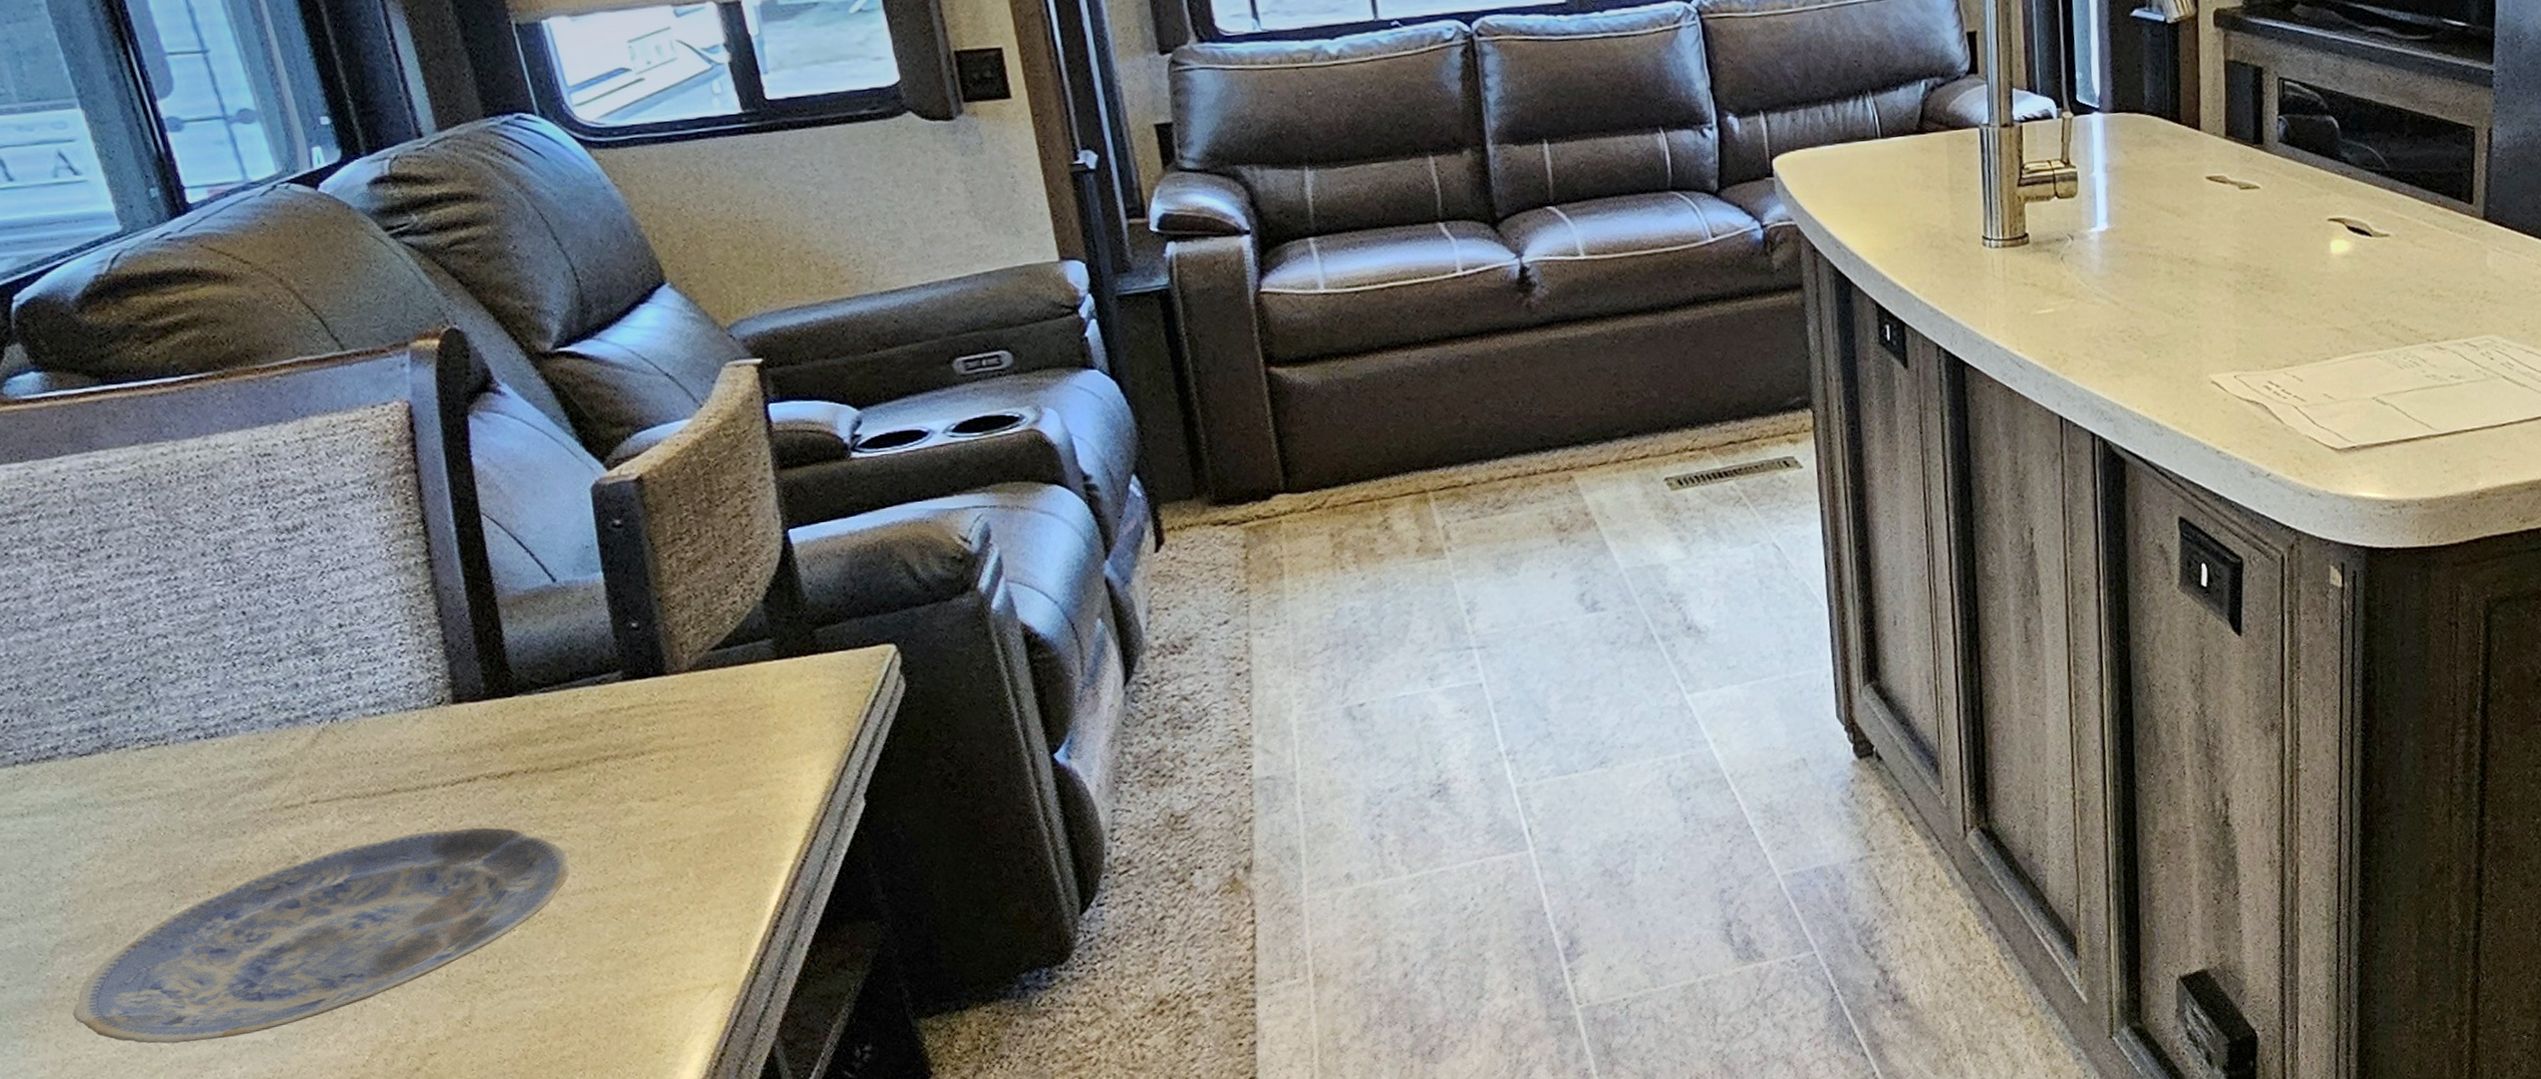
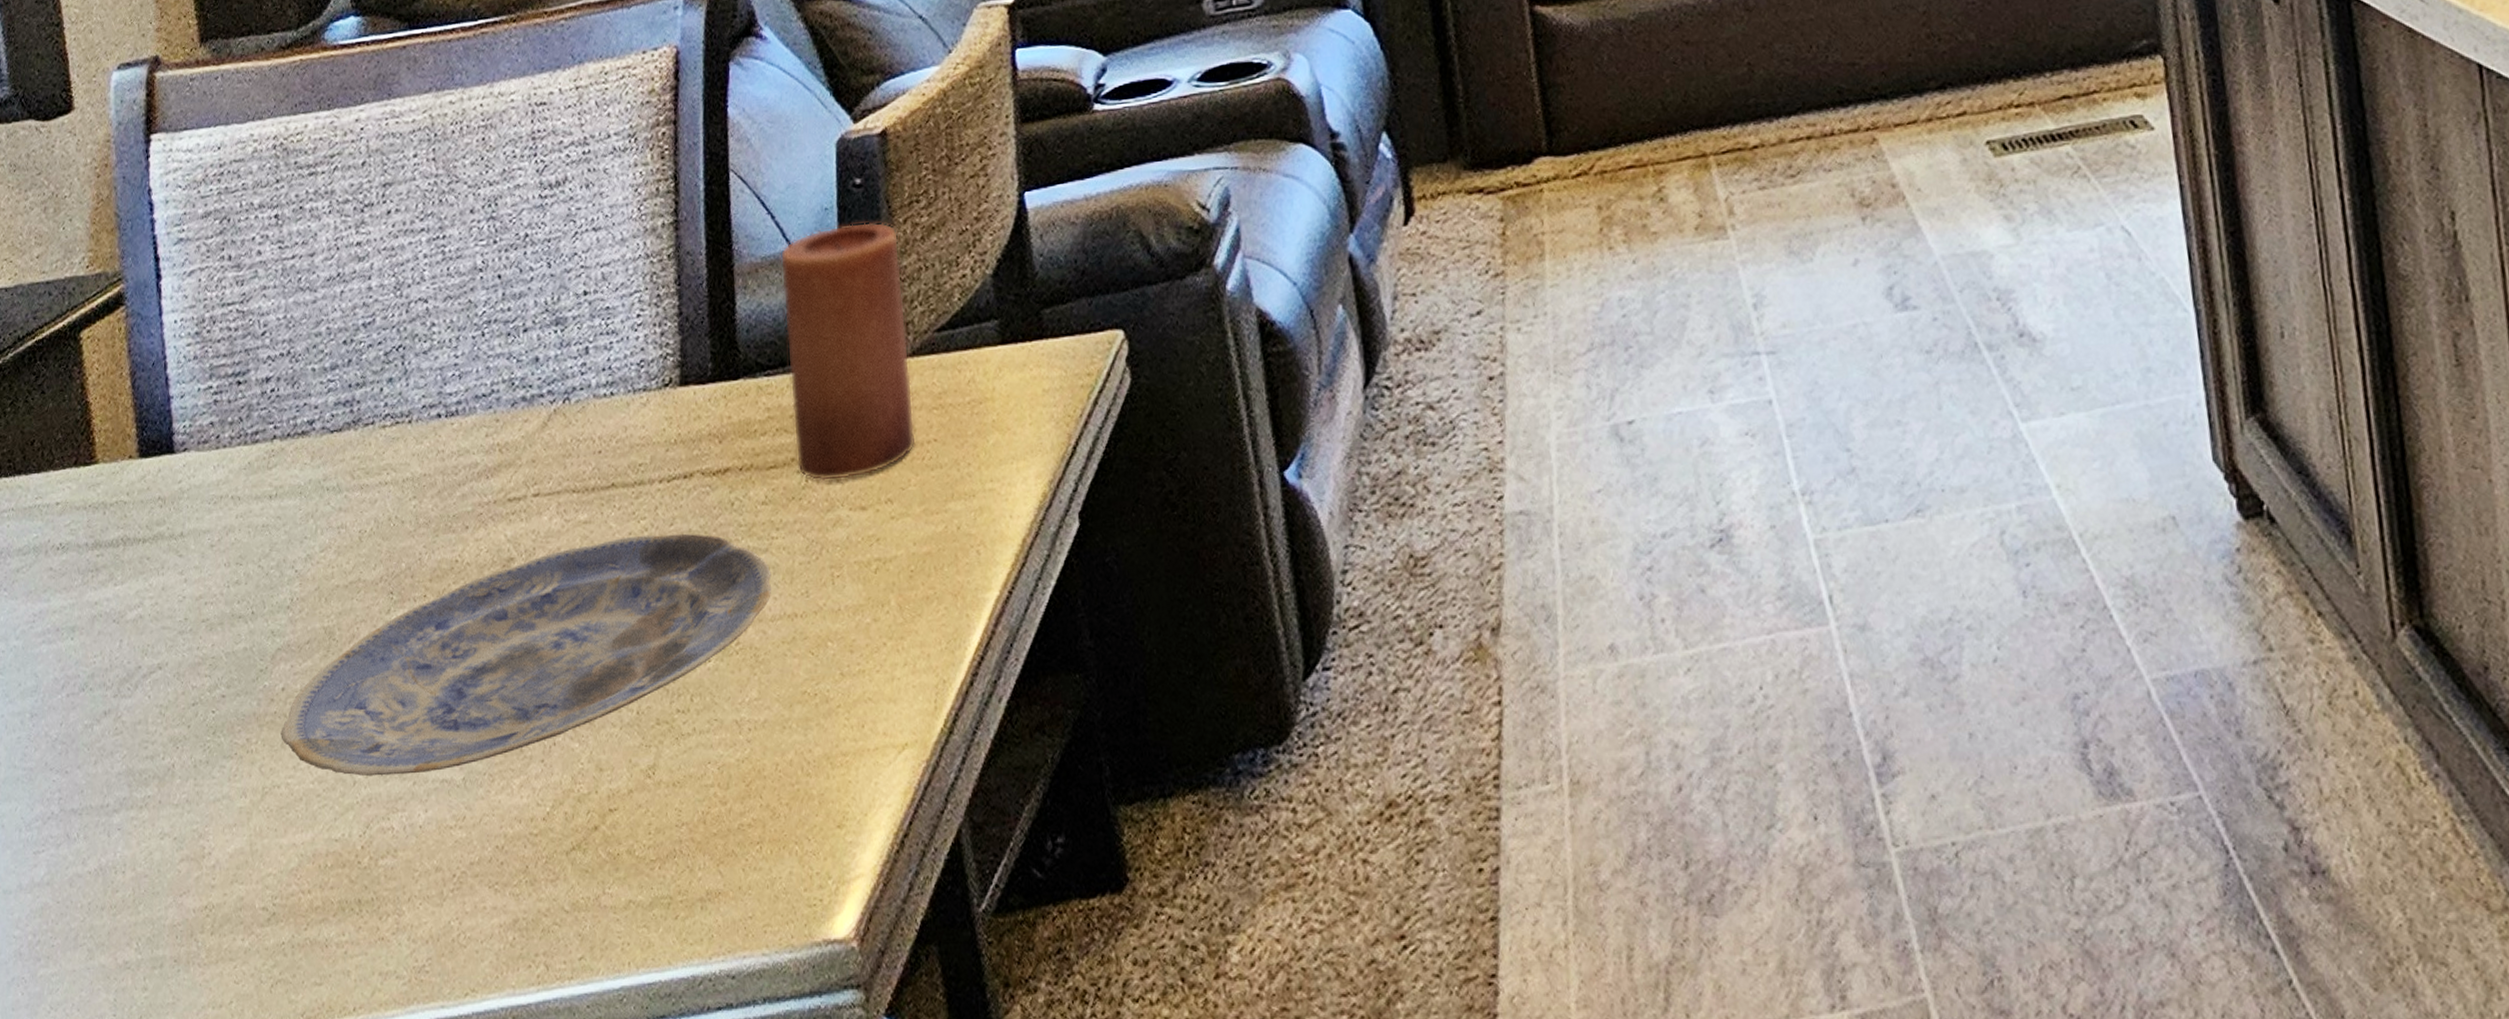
candle: none [543,557,701,779] -> present [780,221,917,482]

